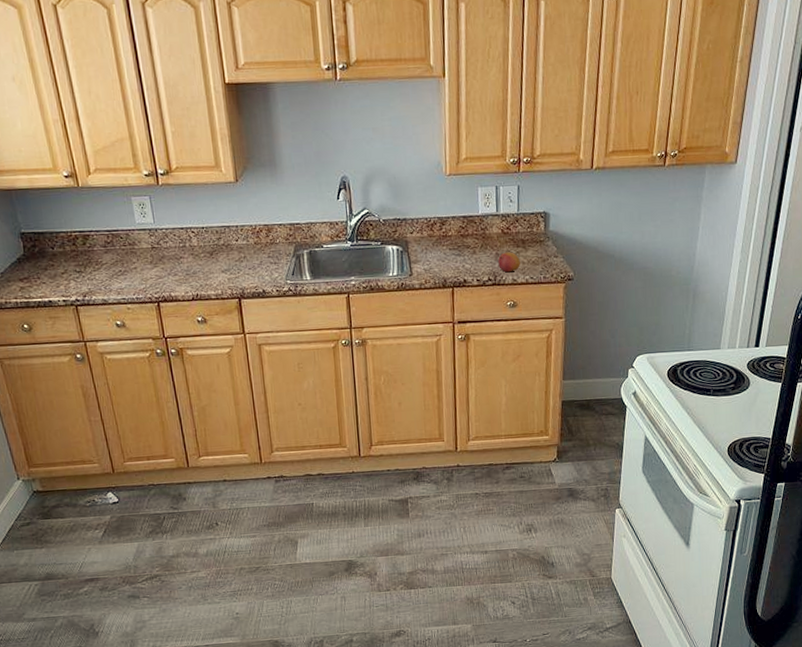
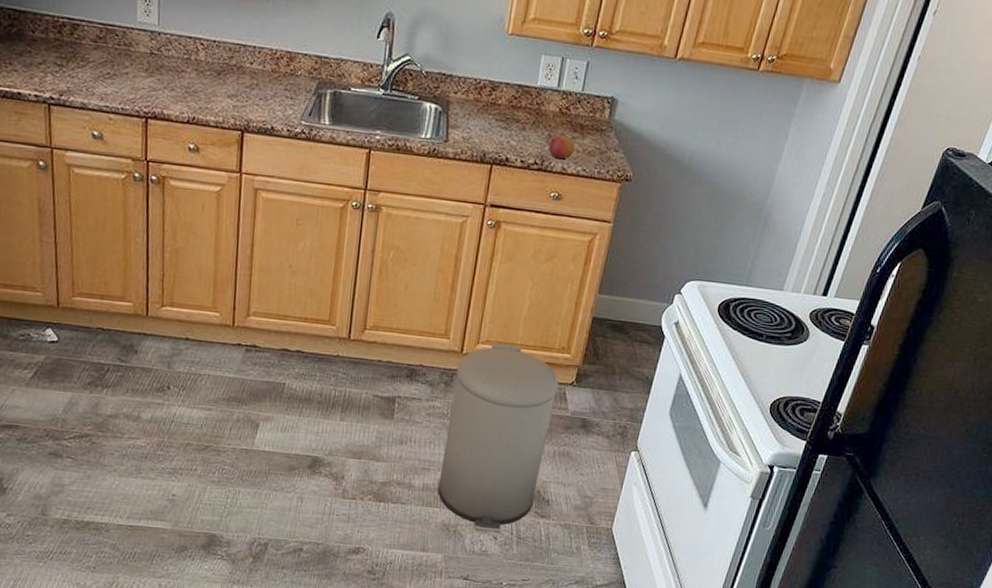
pedal bin: none [454,436,543,600] -> present [437,342,558,533]

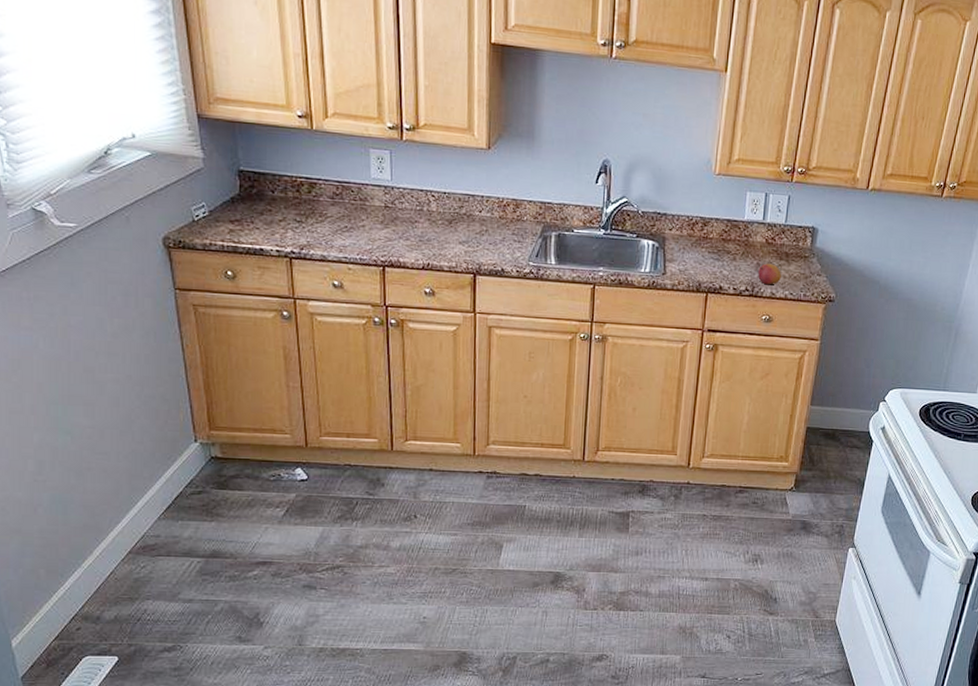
pedal bin: present [437,342,558,533] -> none [673,455,779,632]

